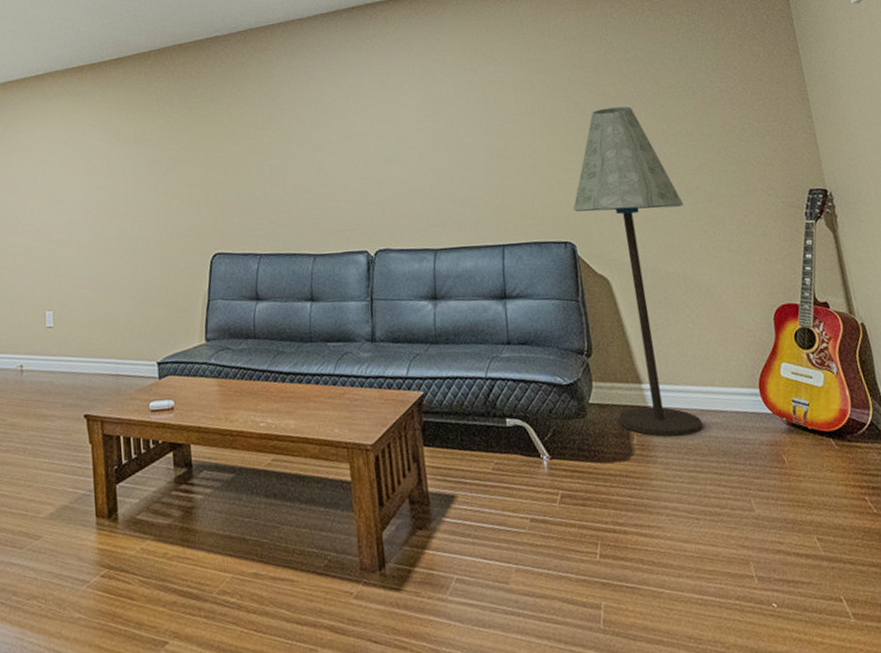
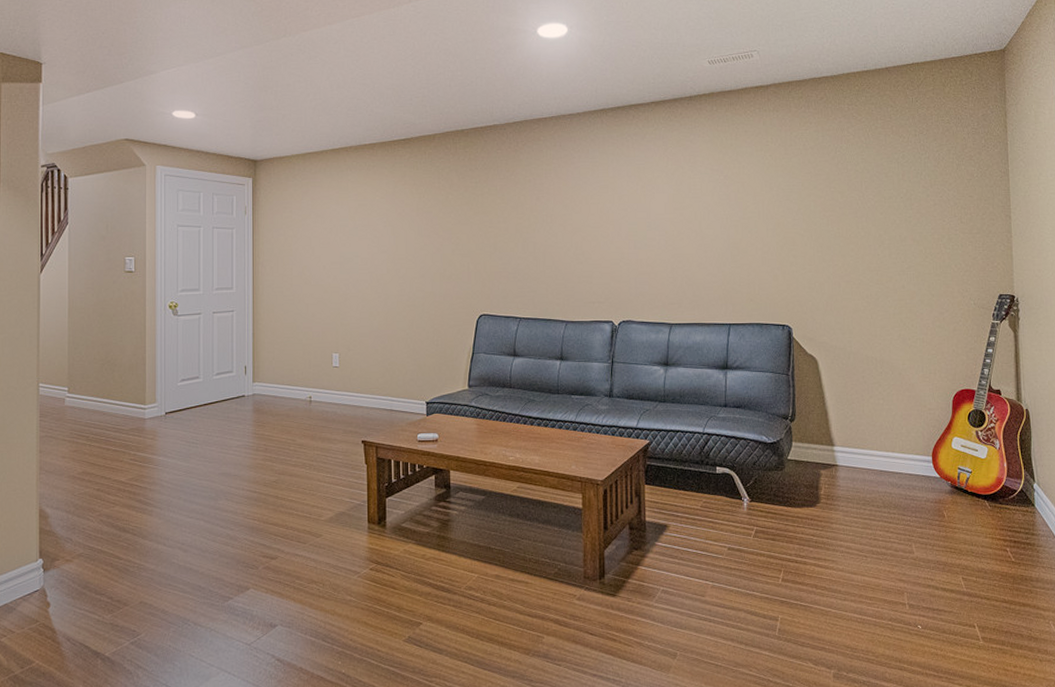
floor lamp: present [573,106,703,438] -> none [793,212,890,491]

